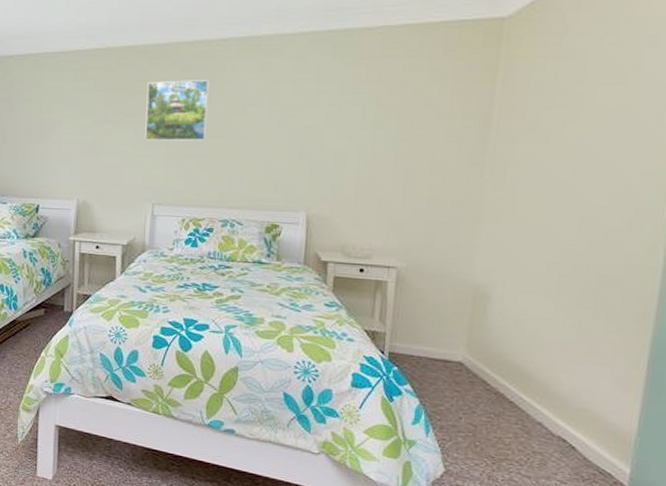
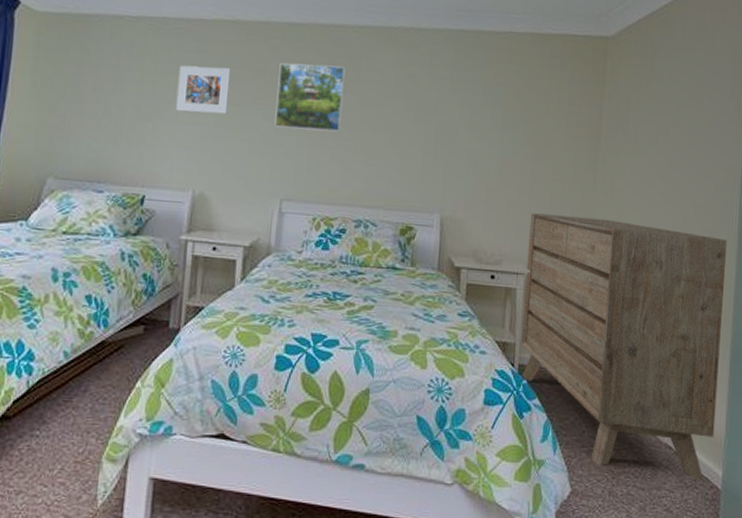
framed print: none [59,91,104,133] -> present [175,65,231,115]
dresser: none [392,208,654,477] -> present [521,213,728,482]

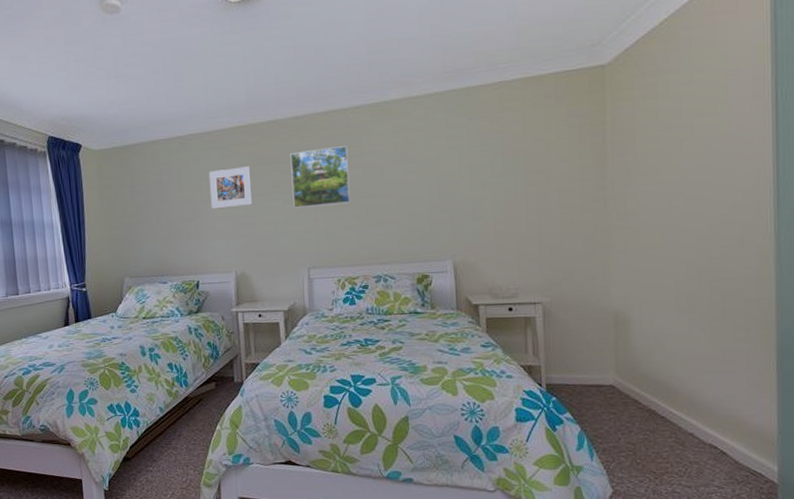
dresser: present [521,213,728,482] -> none [541,241,765,477]

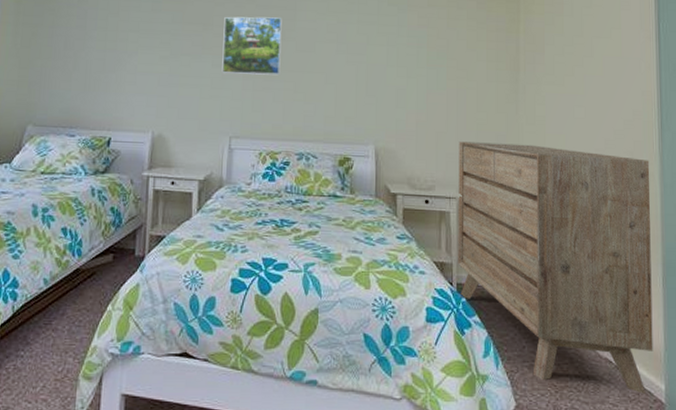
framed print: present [208,166,253,209] -> none [135,23,182,64]
dresser: none [541,241,765,477] -> present [458,141,653,395]

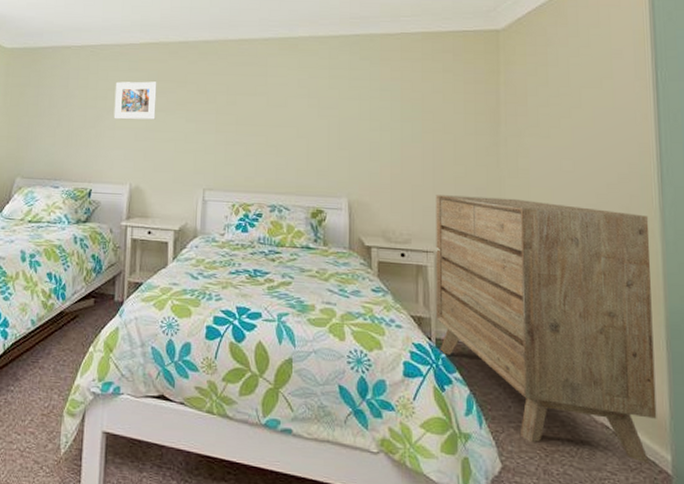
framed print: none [135,23,182,64] -> present [113,81,157,120]
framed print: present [222,16,282,76] -> none [195,73,254,130]

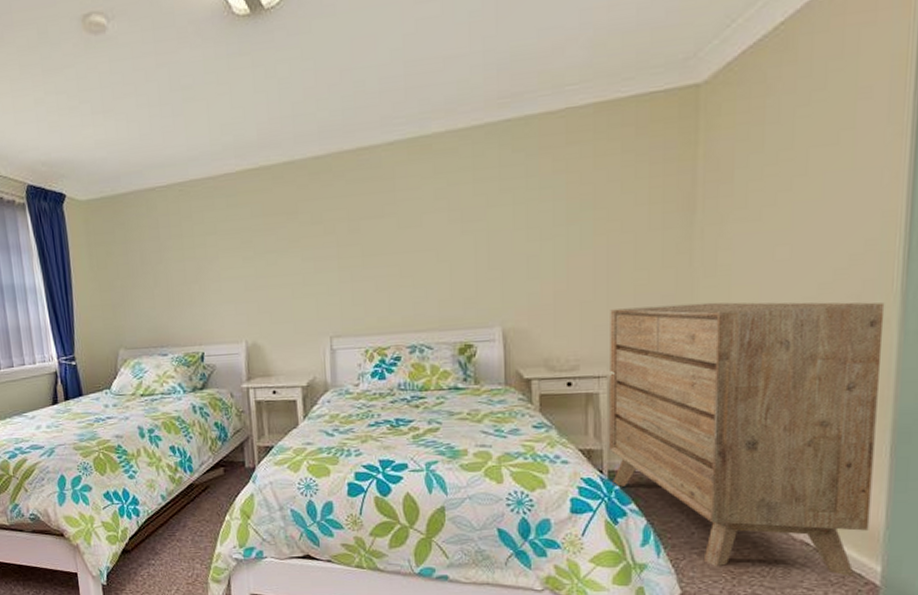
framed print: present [113,81,157,120] -> none [213,217,266,269]

